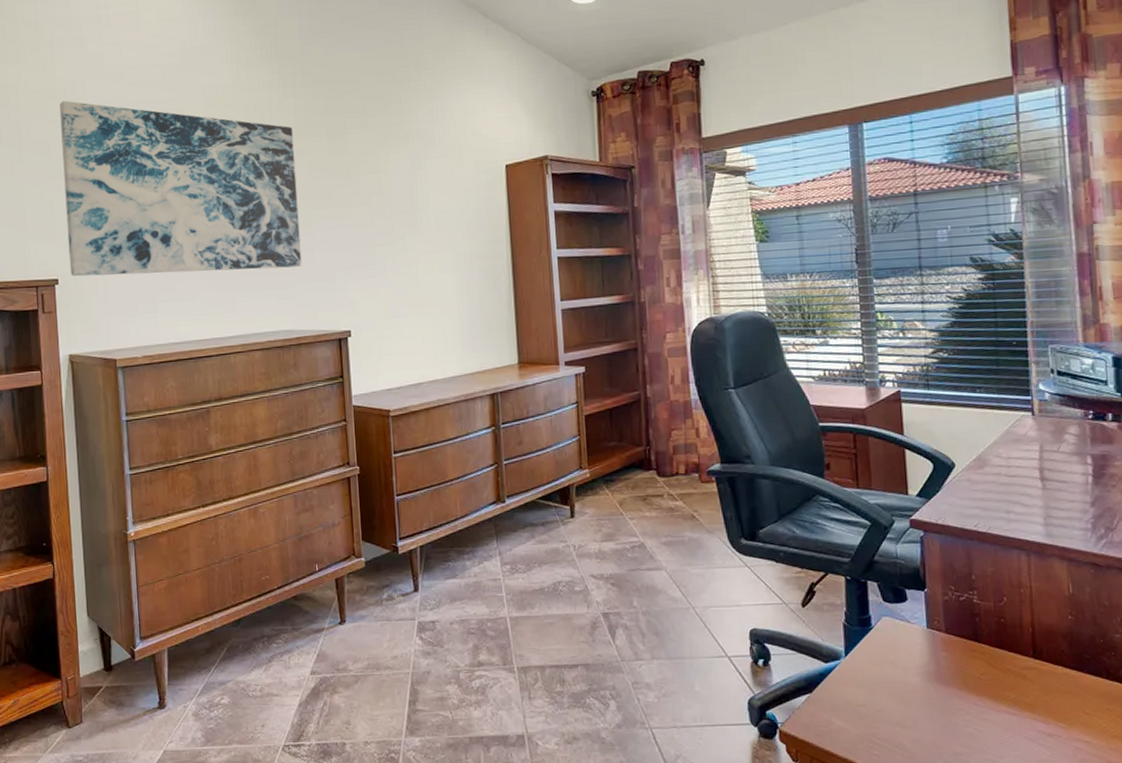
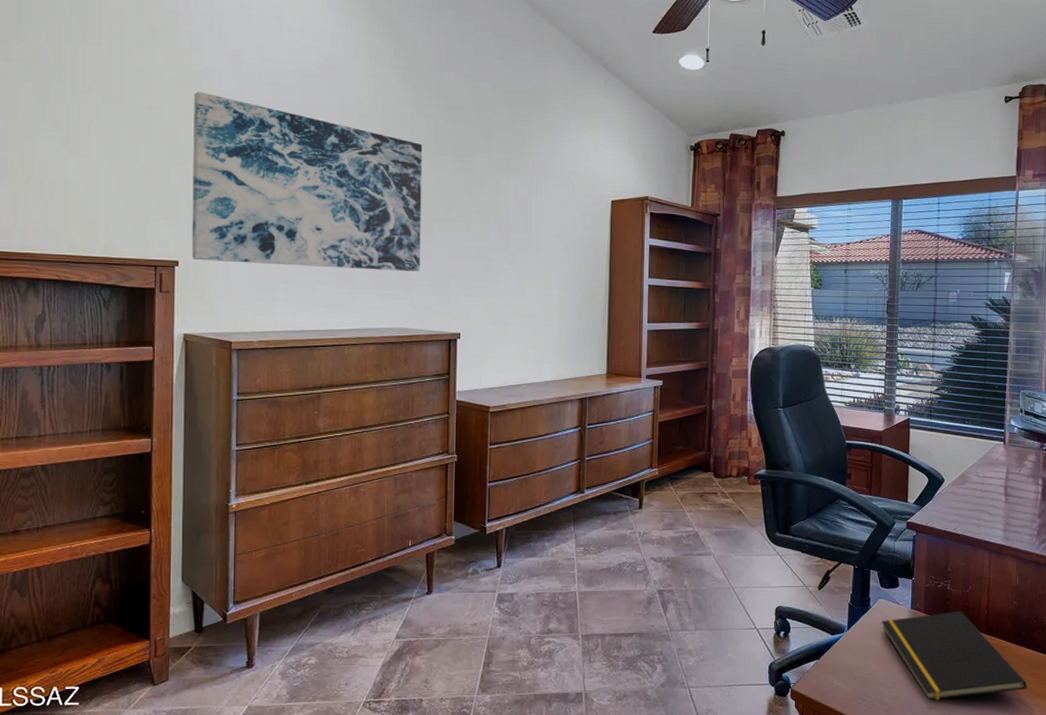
notepad: none [888,629,1100,743] -> present [881,611,1027,700]

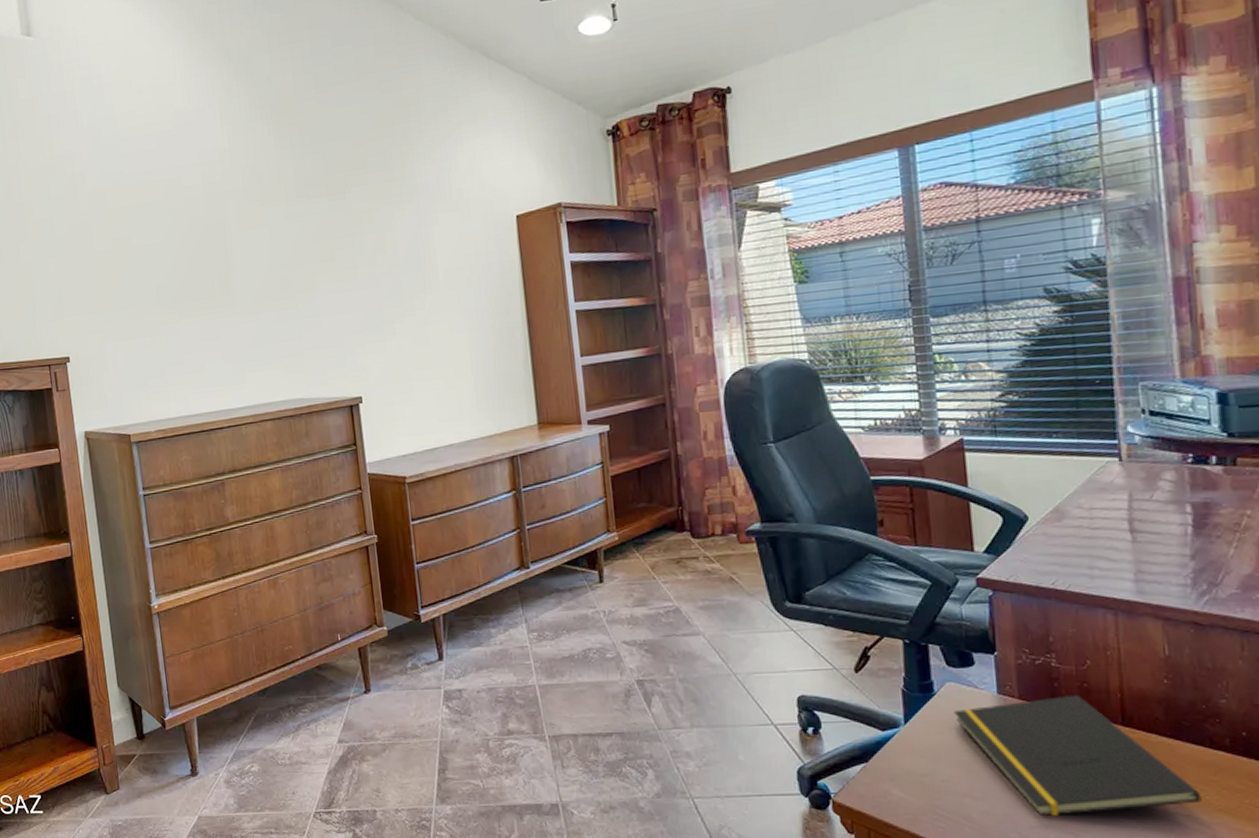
wall art: present [191,91,423,271] -> none [59,176,309,354]

